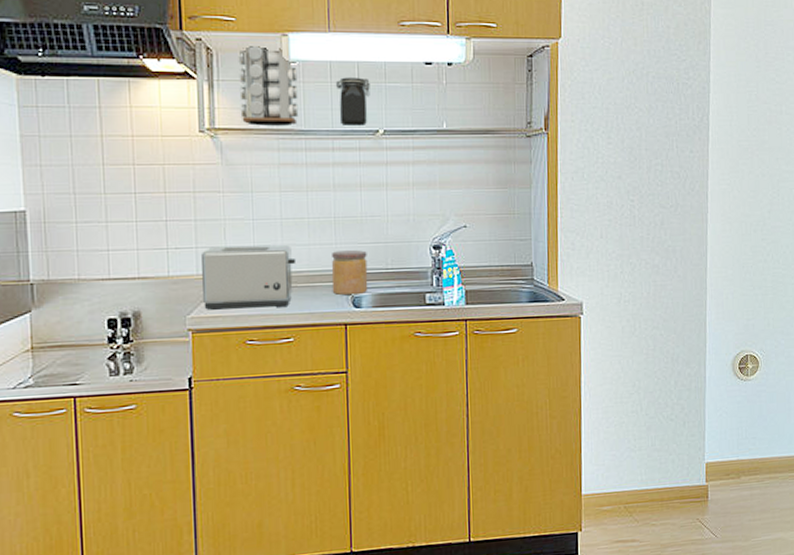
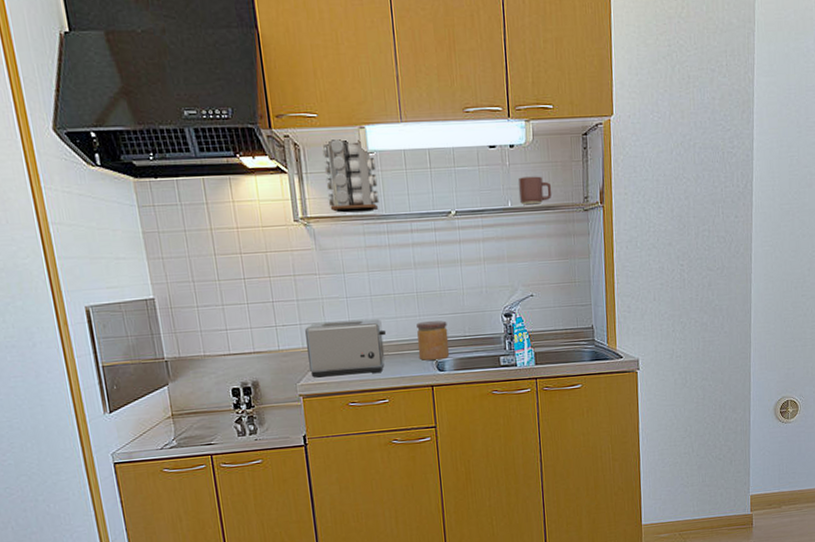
jar: present [336,77,370,127] -> none [411,163,442,210]
mug: none [455,97,492,128] -> present [518,176,552,205]

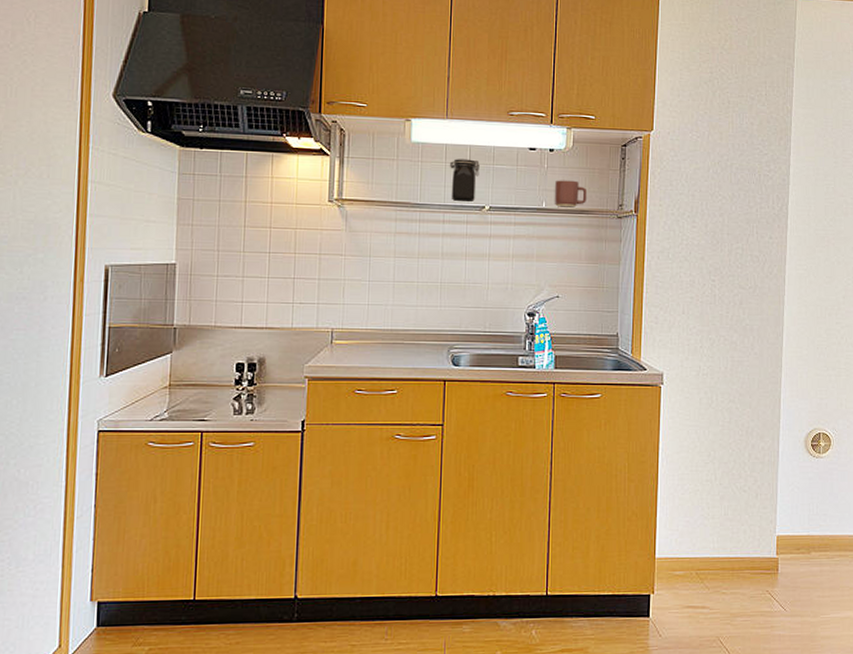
toaster: present [304,319,387,378] -> none [319,303,405,361]
spice rack: present [323,139,380,213] -> none [366,129,417,199]
jar: none [411,163,442,210] -> present [450,159,480,203]
jar: present [417,320,450,361] -> none [434,313,468,354]

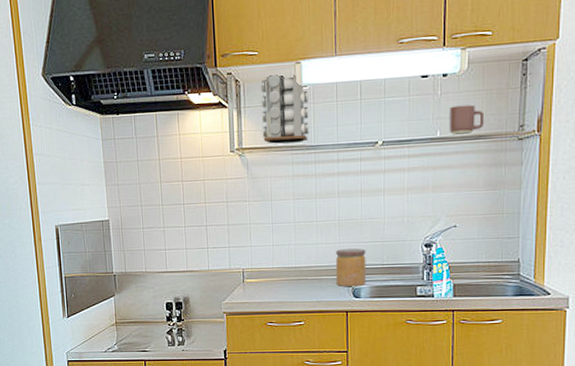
spice rack: none [366,129,417,199] -> present [261,75,310,144]
jar: none [434,313,468,354] -> present [335,248,367,287]
jar: present [450,159,480,203] -> none [341,95,371,140]

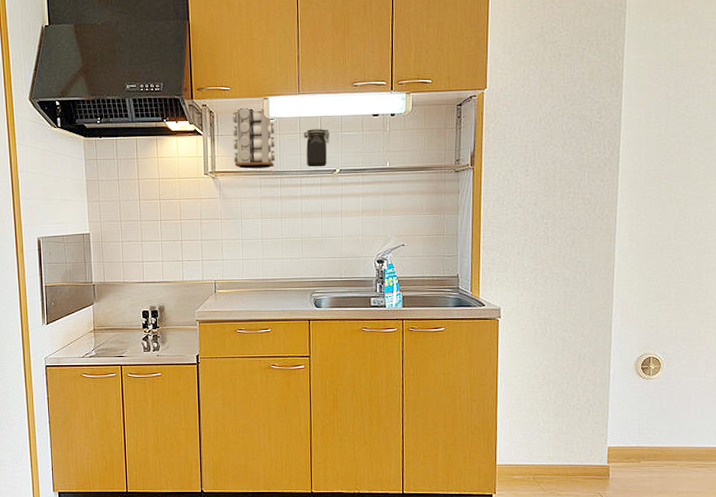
jar: present [335,248,367,287] -> none [299,263,327,298]
jar: none [341,95,371,140] -> present [304,129,330,168]
mug: present [449,104,485,135] -> none [396,141,427,166]

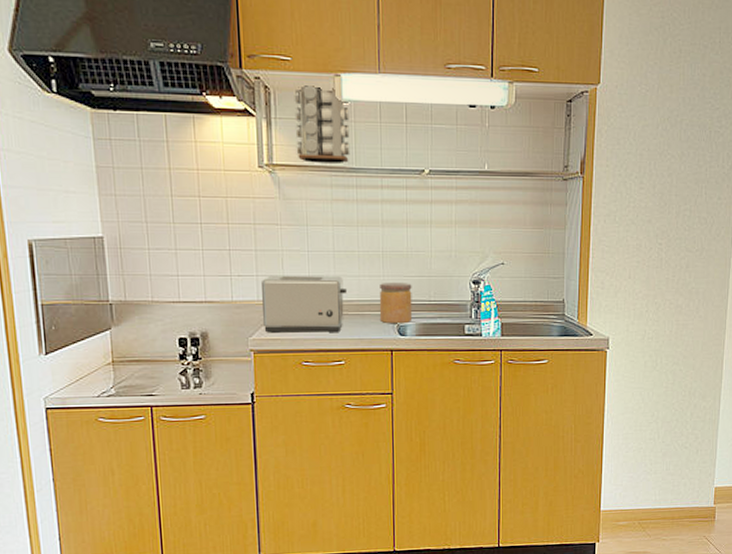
toaster: none [205,259,273,306] -> present [261,275,348,333]
jar: none [299,263,327,298] -> present [379,283,413,324]
jar: present [304,129,330,168] -> none [386,118,417,166]

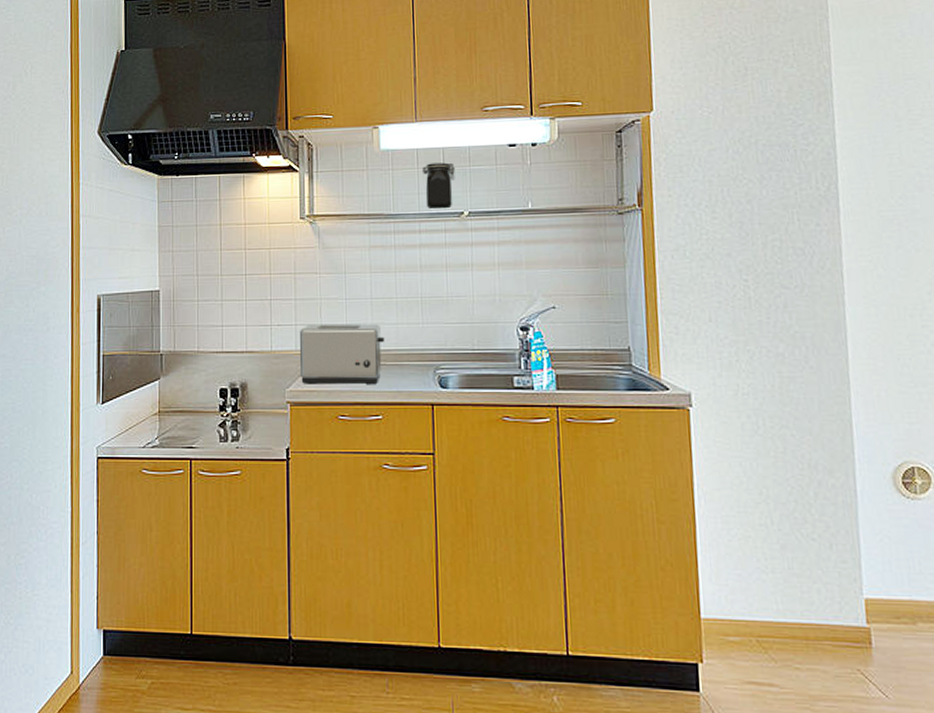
spice rack: present [295,85,350,163] -> none [336,139,388,212]
jar: present [379,283,413,324] -> none [418,330,455,375]
jar: none [386,118,417,166] -> present [423,162,455,210]

